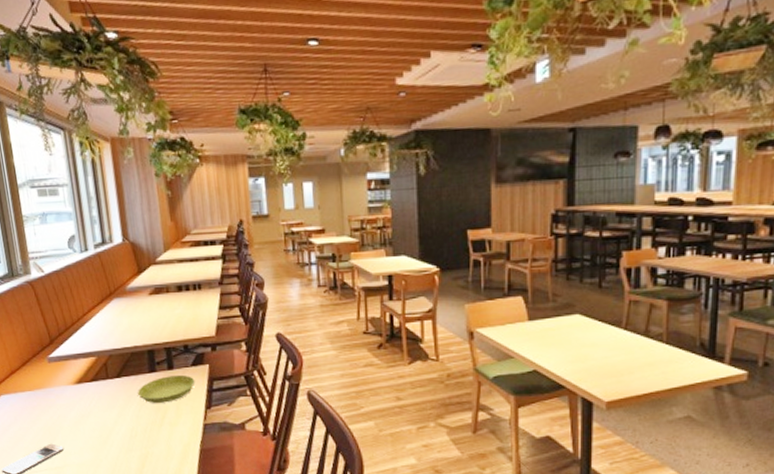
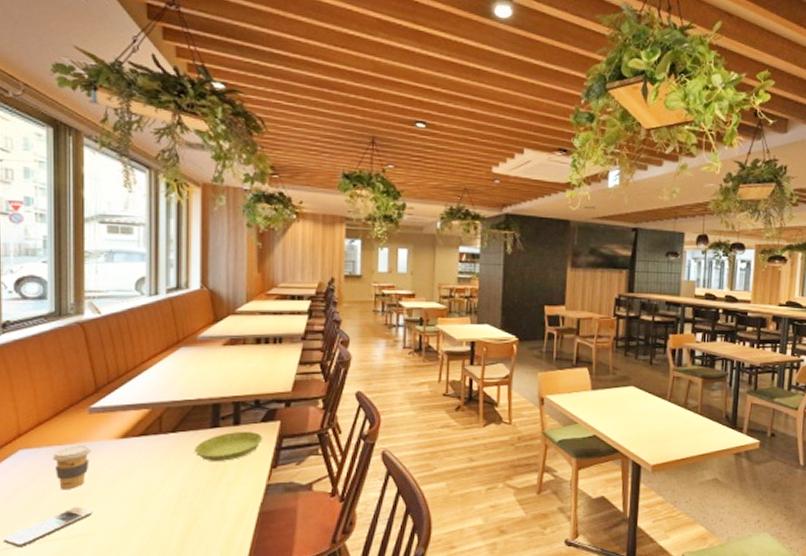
coffee cup: none [26,391,56,429] -> present [52,446,91,490]

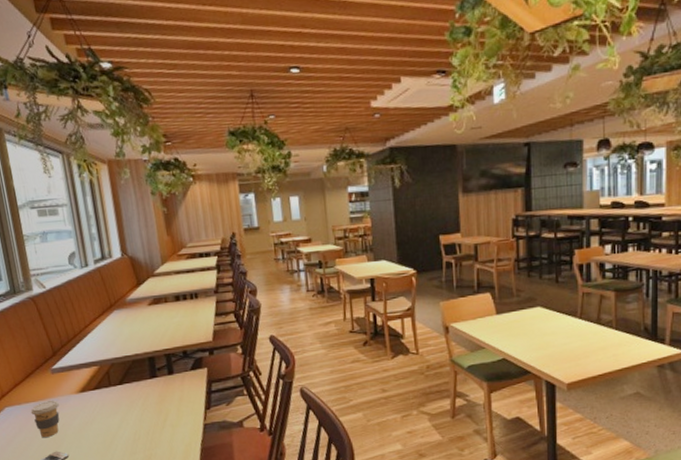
saucer: present [195,431,263,461] -> none [140,378,195,407]

